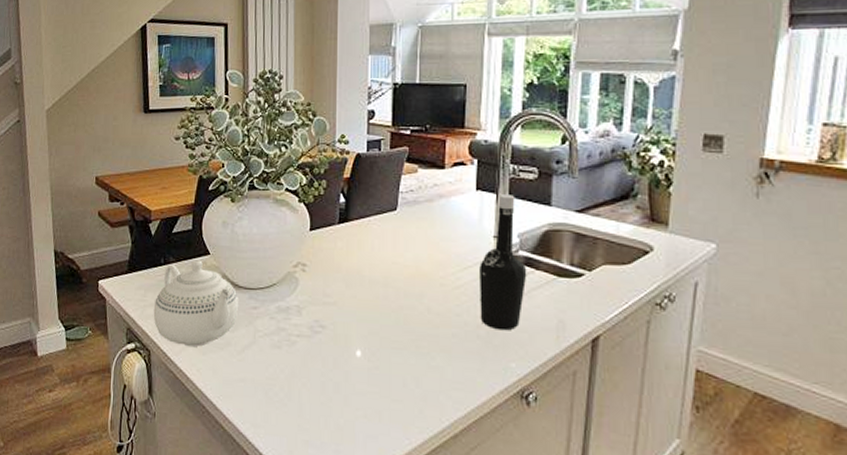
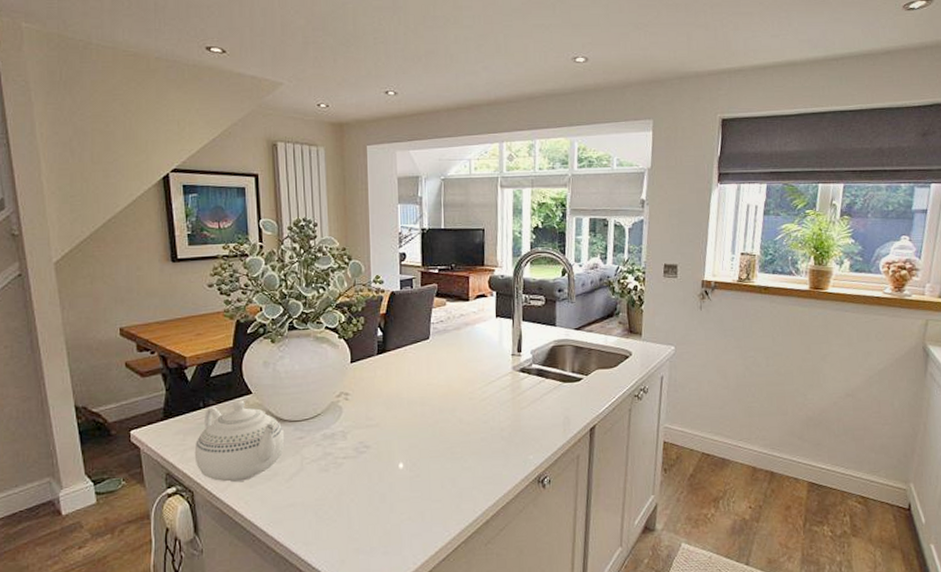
bottle: present [480,193,527,331] -> none [501,318,539,431]

